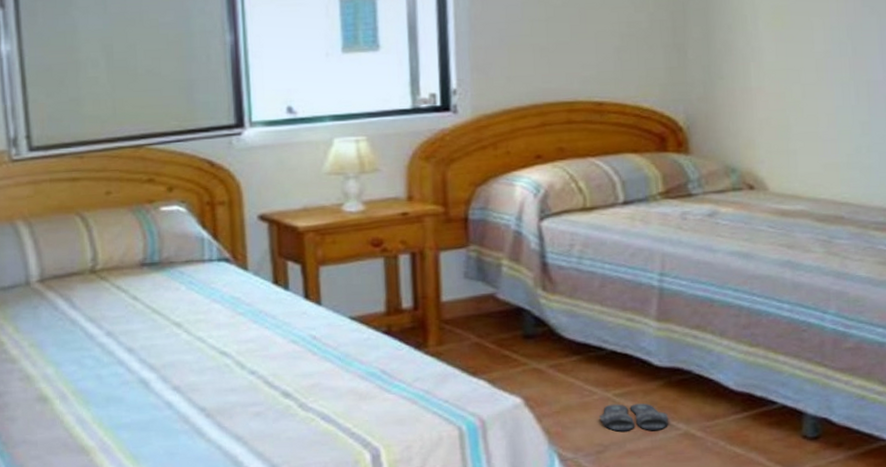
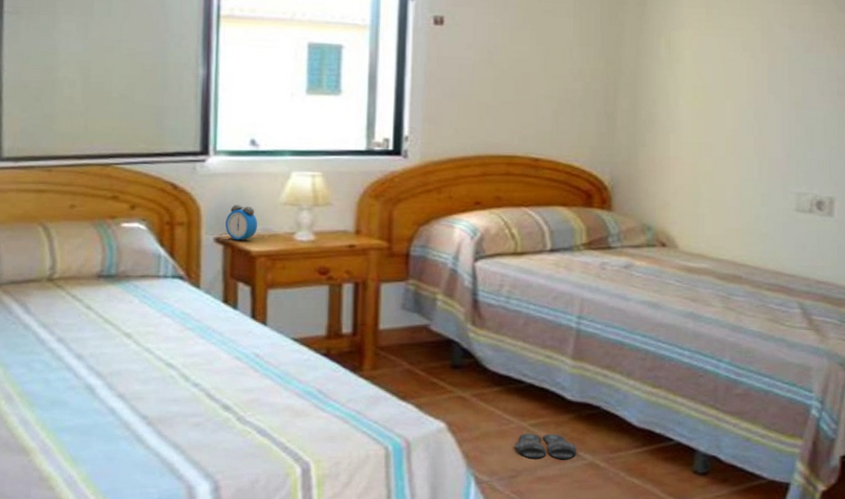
alarm clock: none [268,178,303,217] -> present [225,205,258,242]

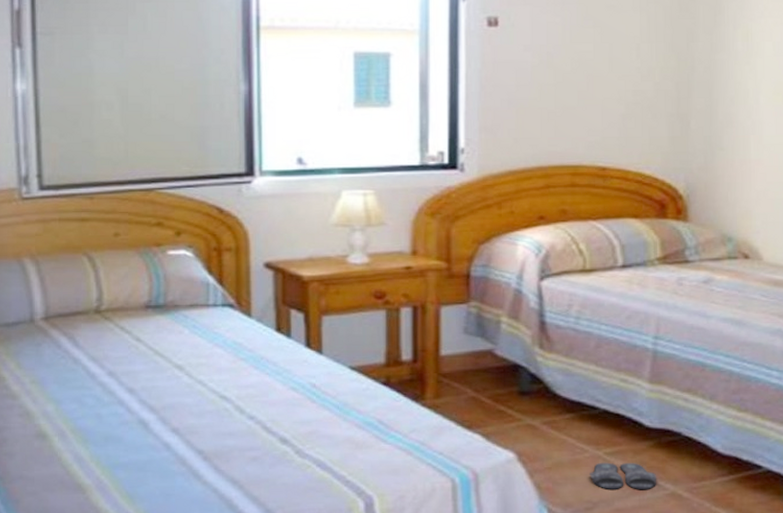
alarm clock: present [225,205,258,242] -> none [275,228,309,266]

